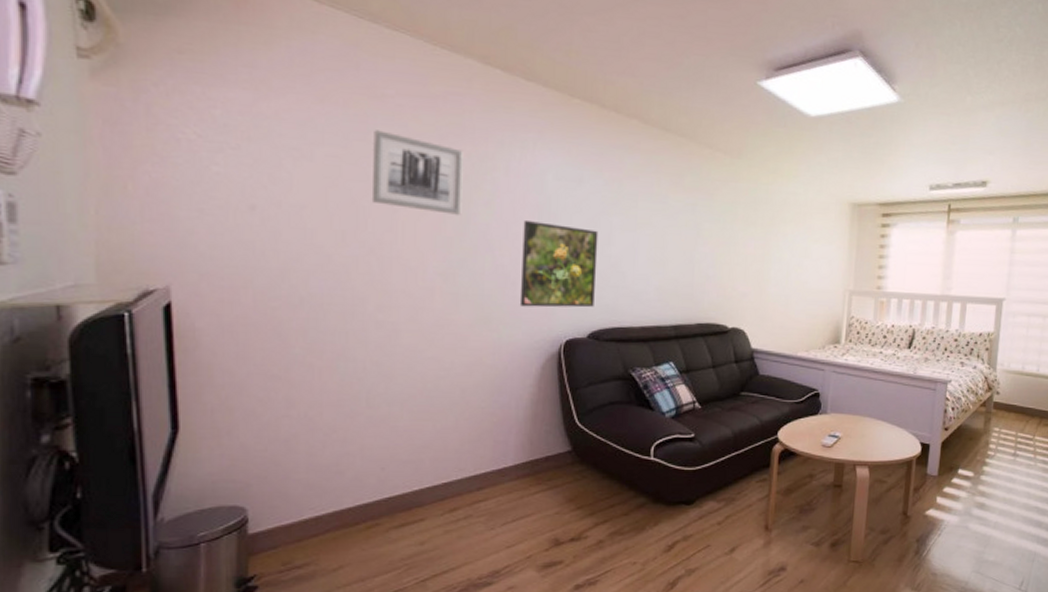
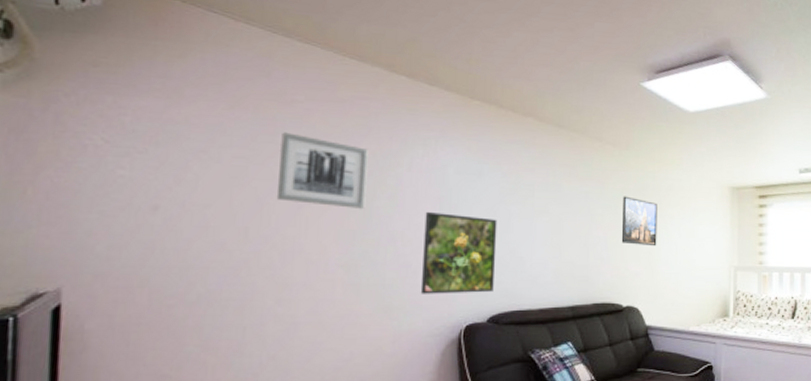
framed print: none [729,210,770,266] -> present [621,196,657,247]

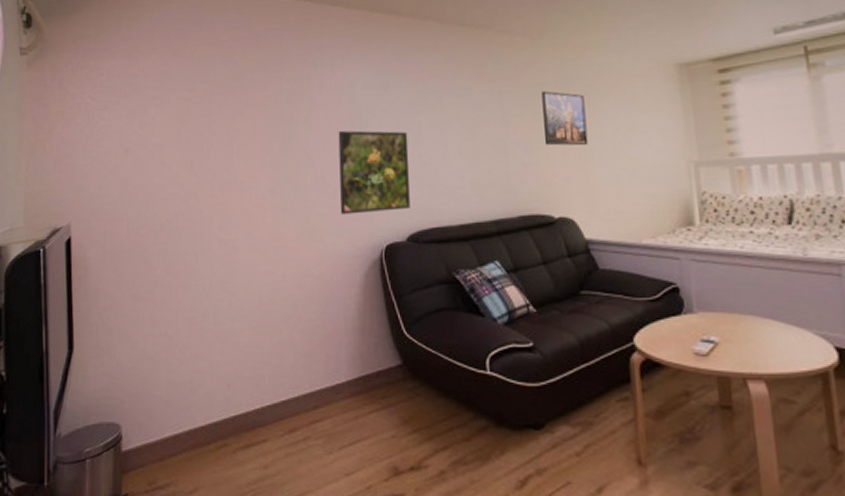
wall art: present [276,132,368,209] -> none [212,71,285,135]

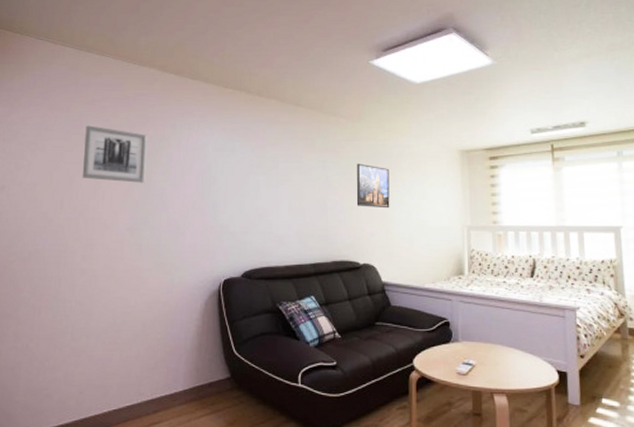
wall art: none [212,71,285,135] -> present [82,125,147,183]
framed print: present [338,130,410,215] -> none [187,184,248,253]

